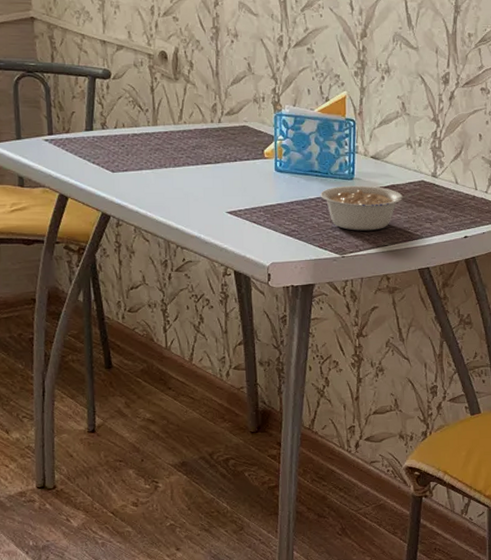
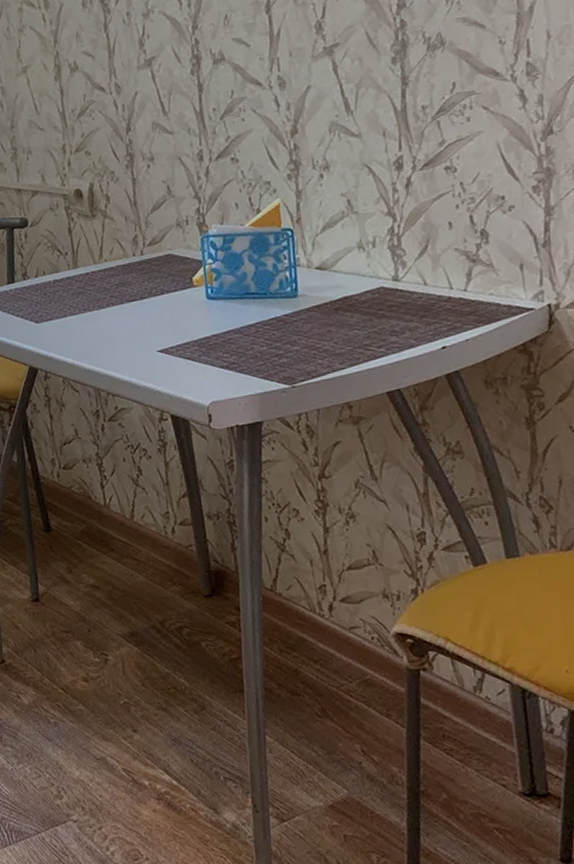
legume: present [320,185,421,231] -> none [260,301,381,355]

